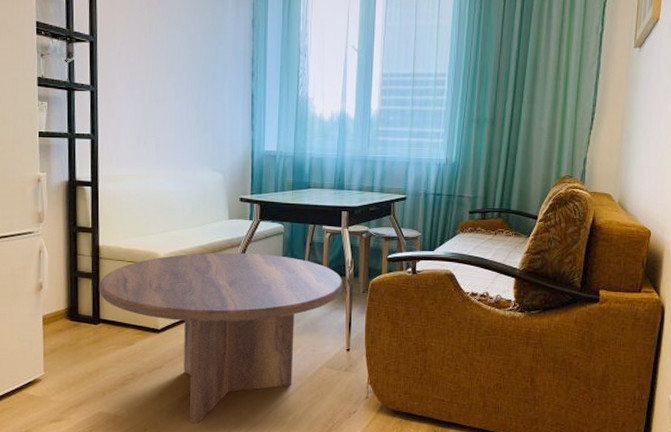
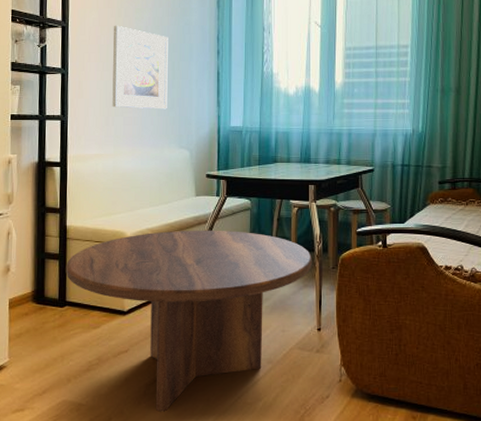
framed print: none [143,42,201,131] -> present [112,25,168,109]

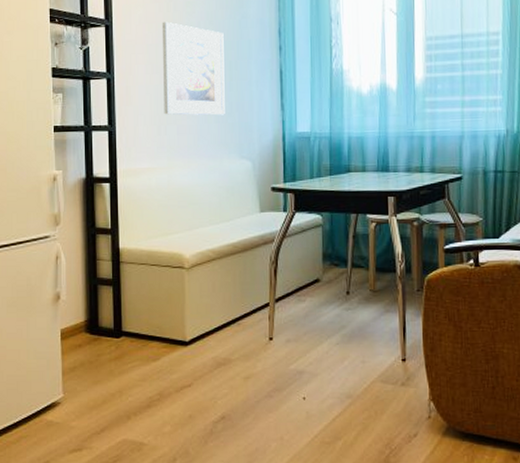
coffee table: present [65,230,312,412] -> none [120,249,394,452]

